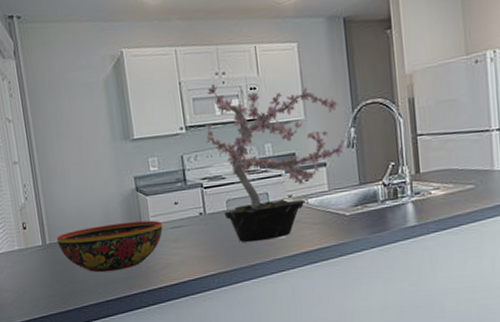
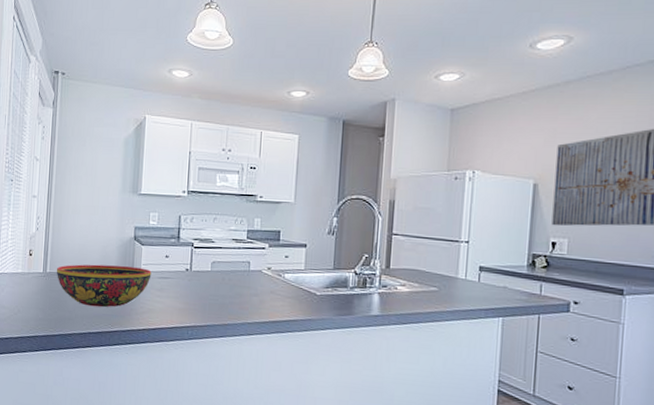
potted plant: present [205,83,345,242] -> none [203,157,326,305]

